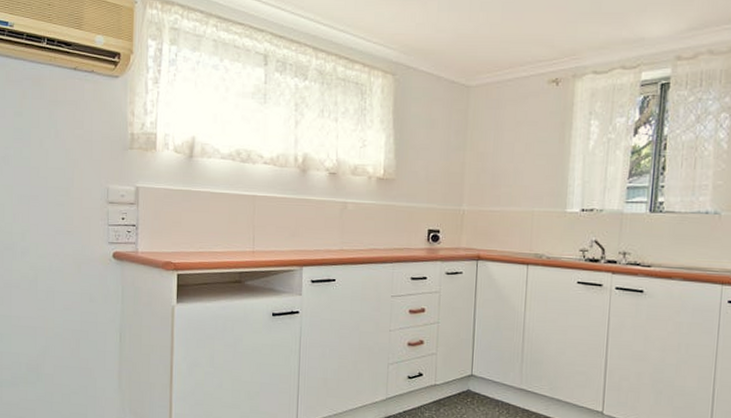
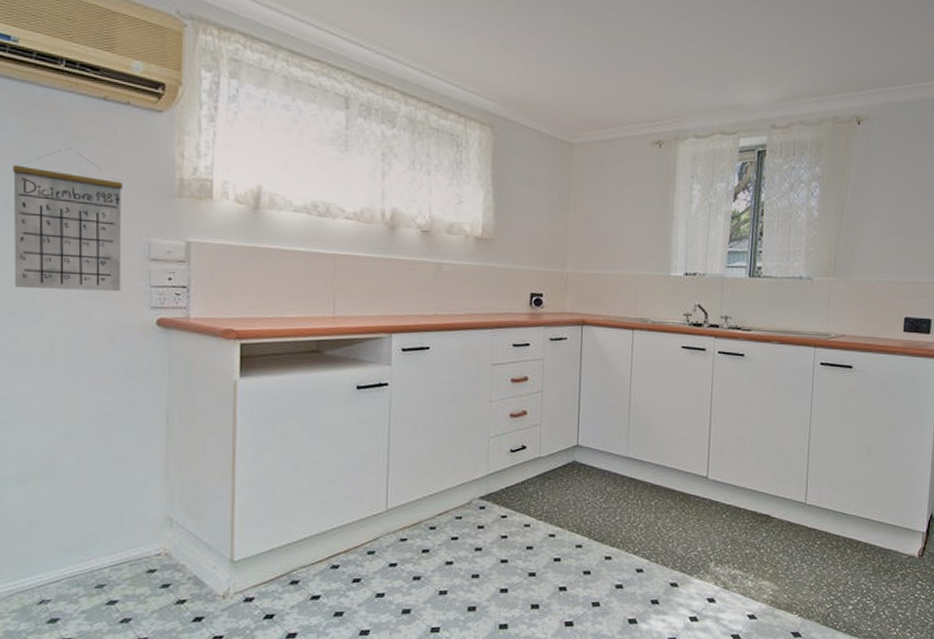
calendar: none [9,111,88,230] -> present [13,147,123,292]

